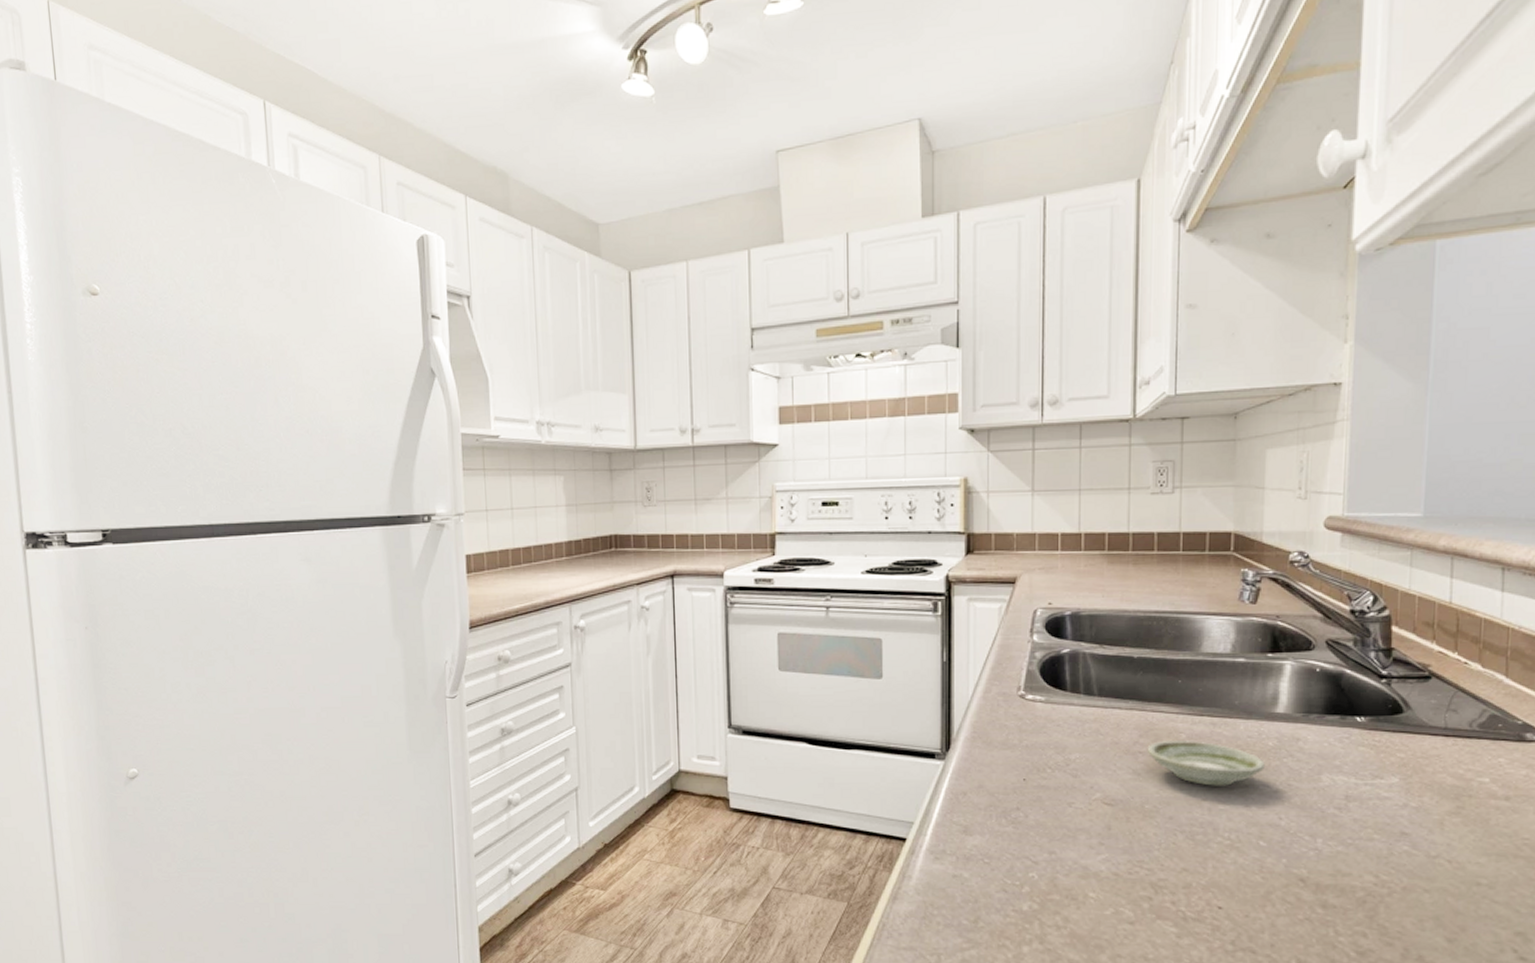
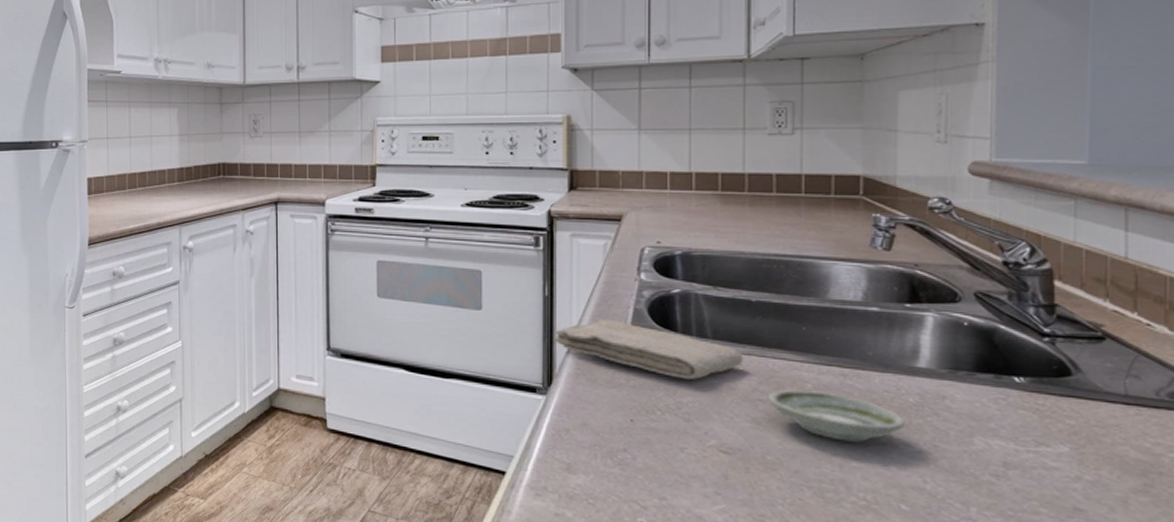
washcloth: none [951,682,1126,736] -> present [553,319,744,379]

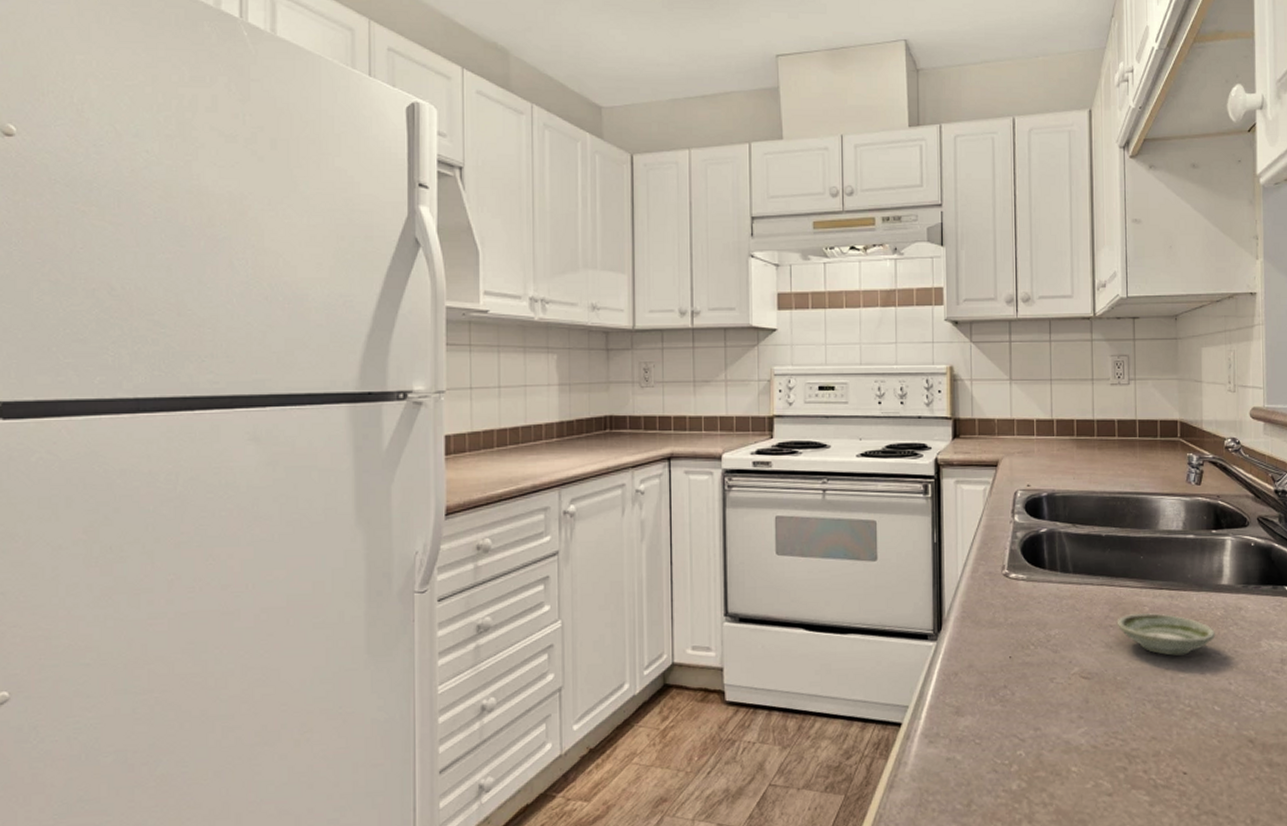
washcloth: present [553,319,744,379] -> none [942,561,1098,613]

